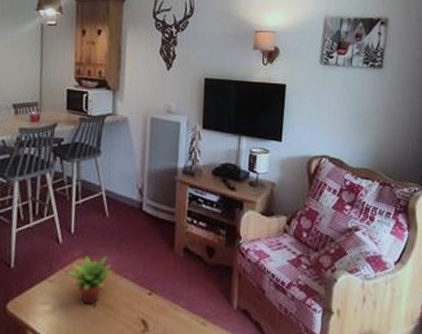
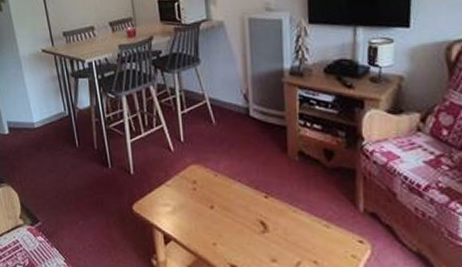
succulent plant: present [67,255,113,305] -> none [182,161,226,207]

